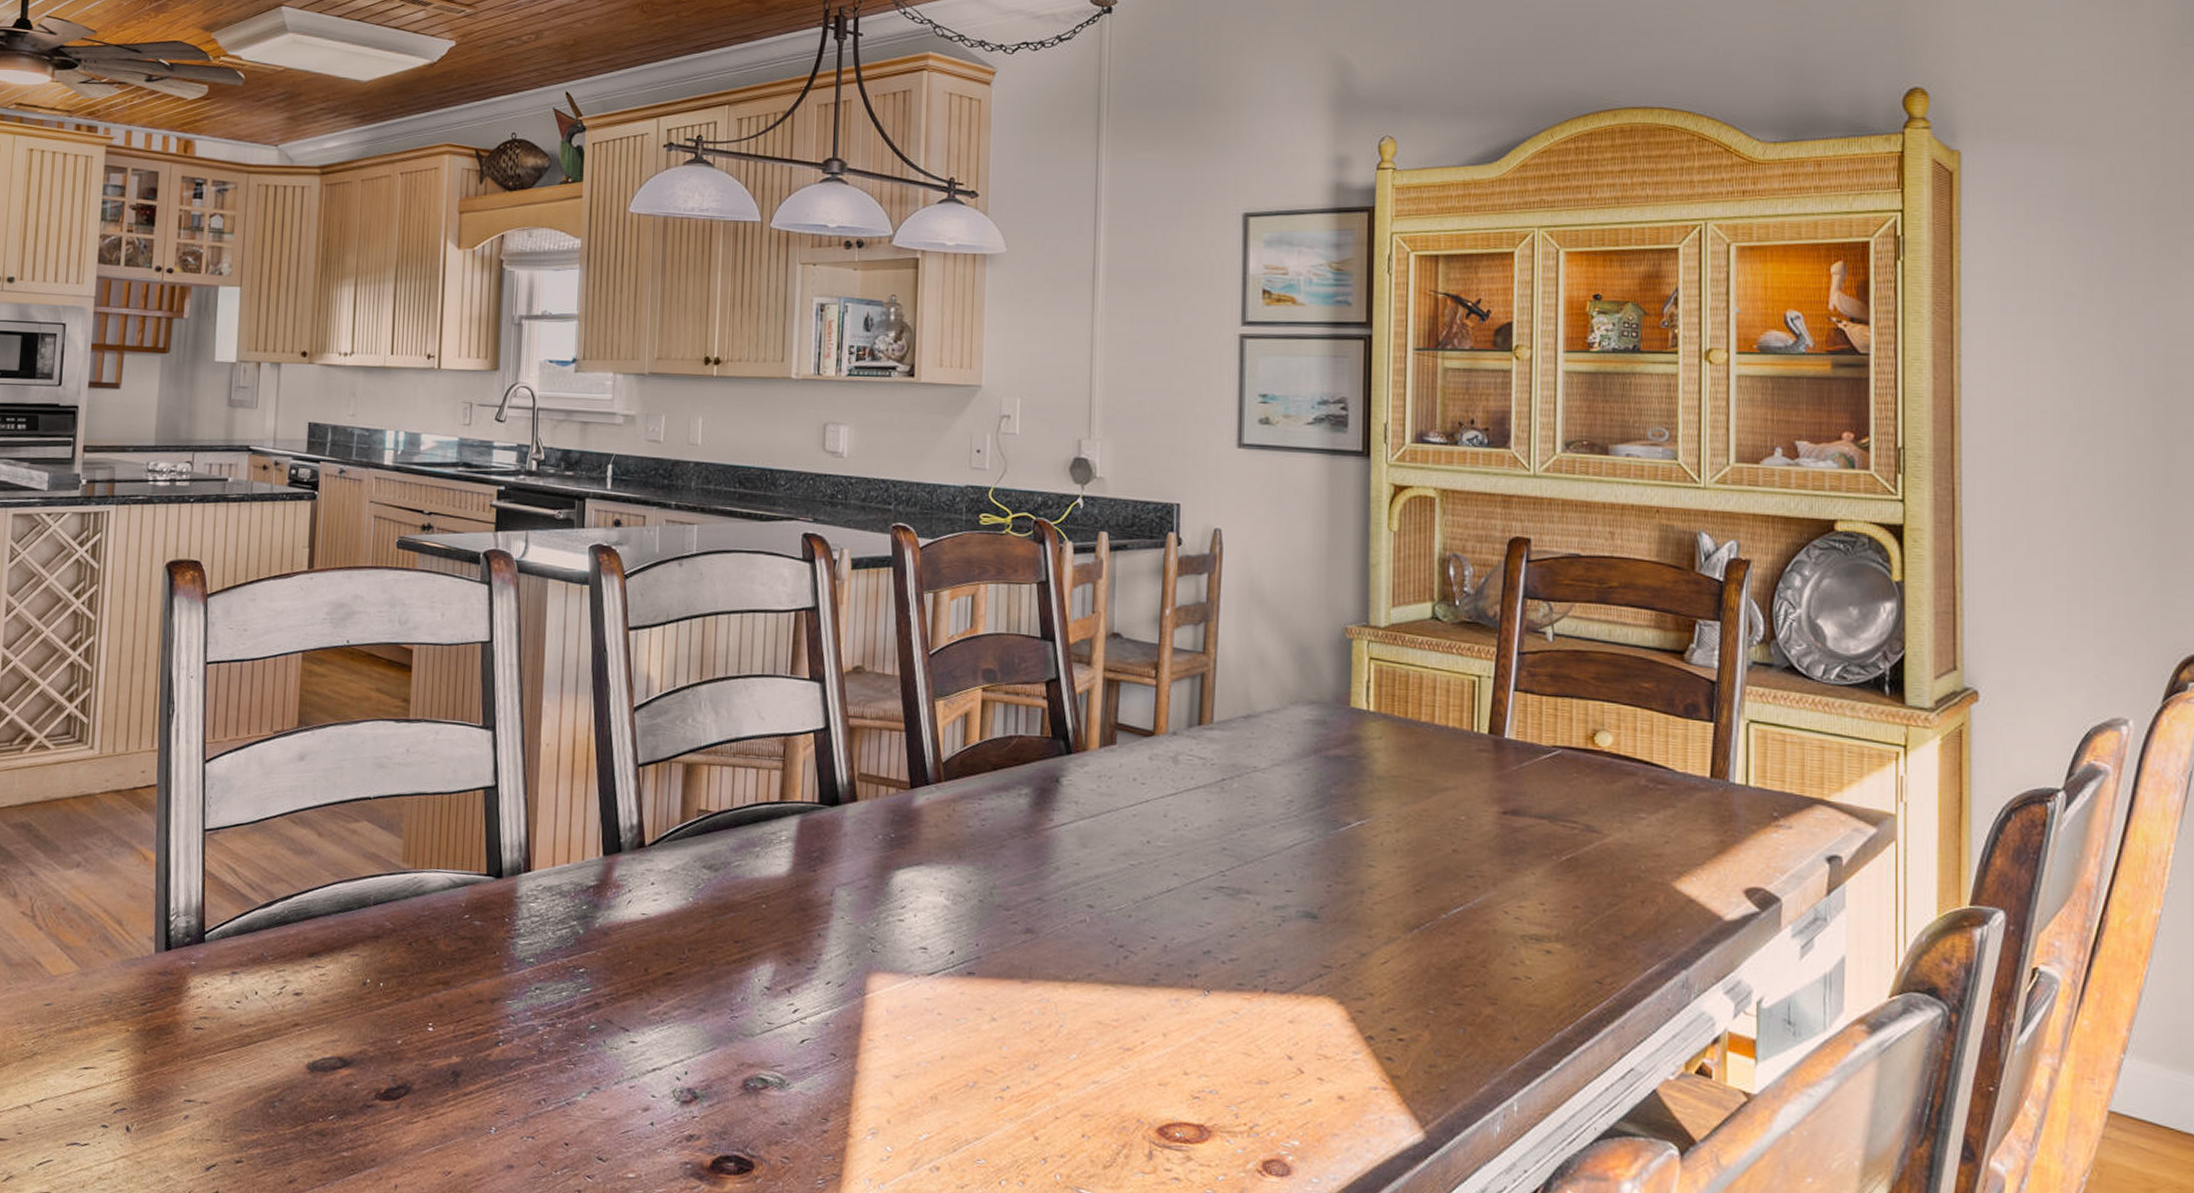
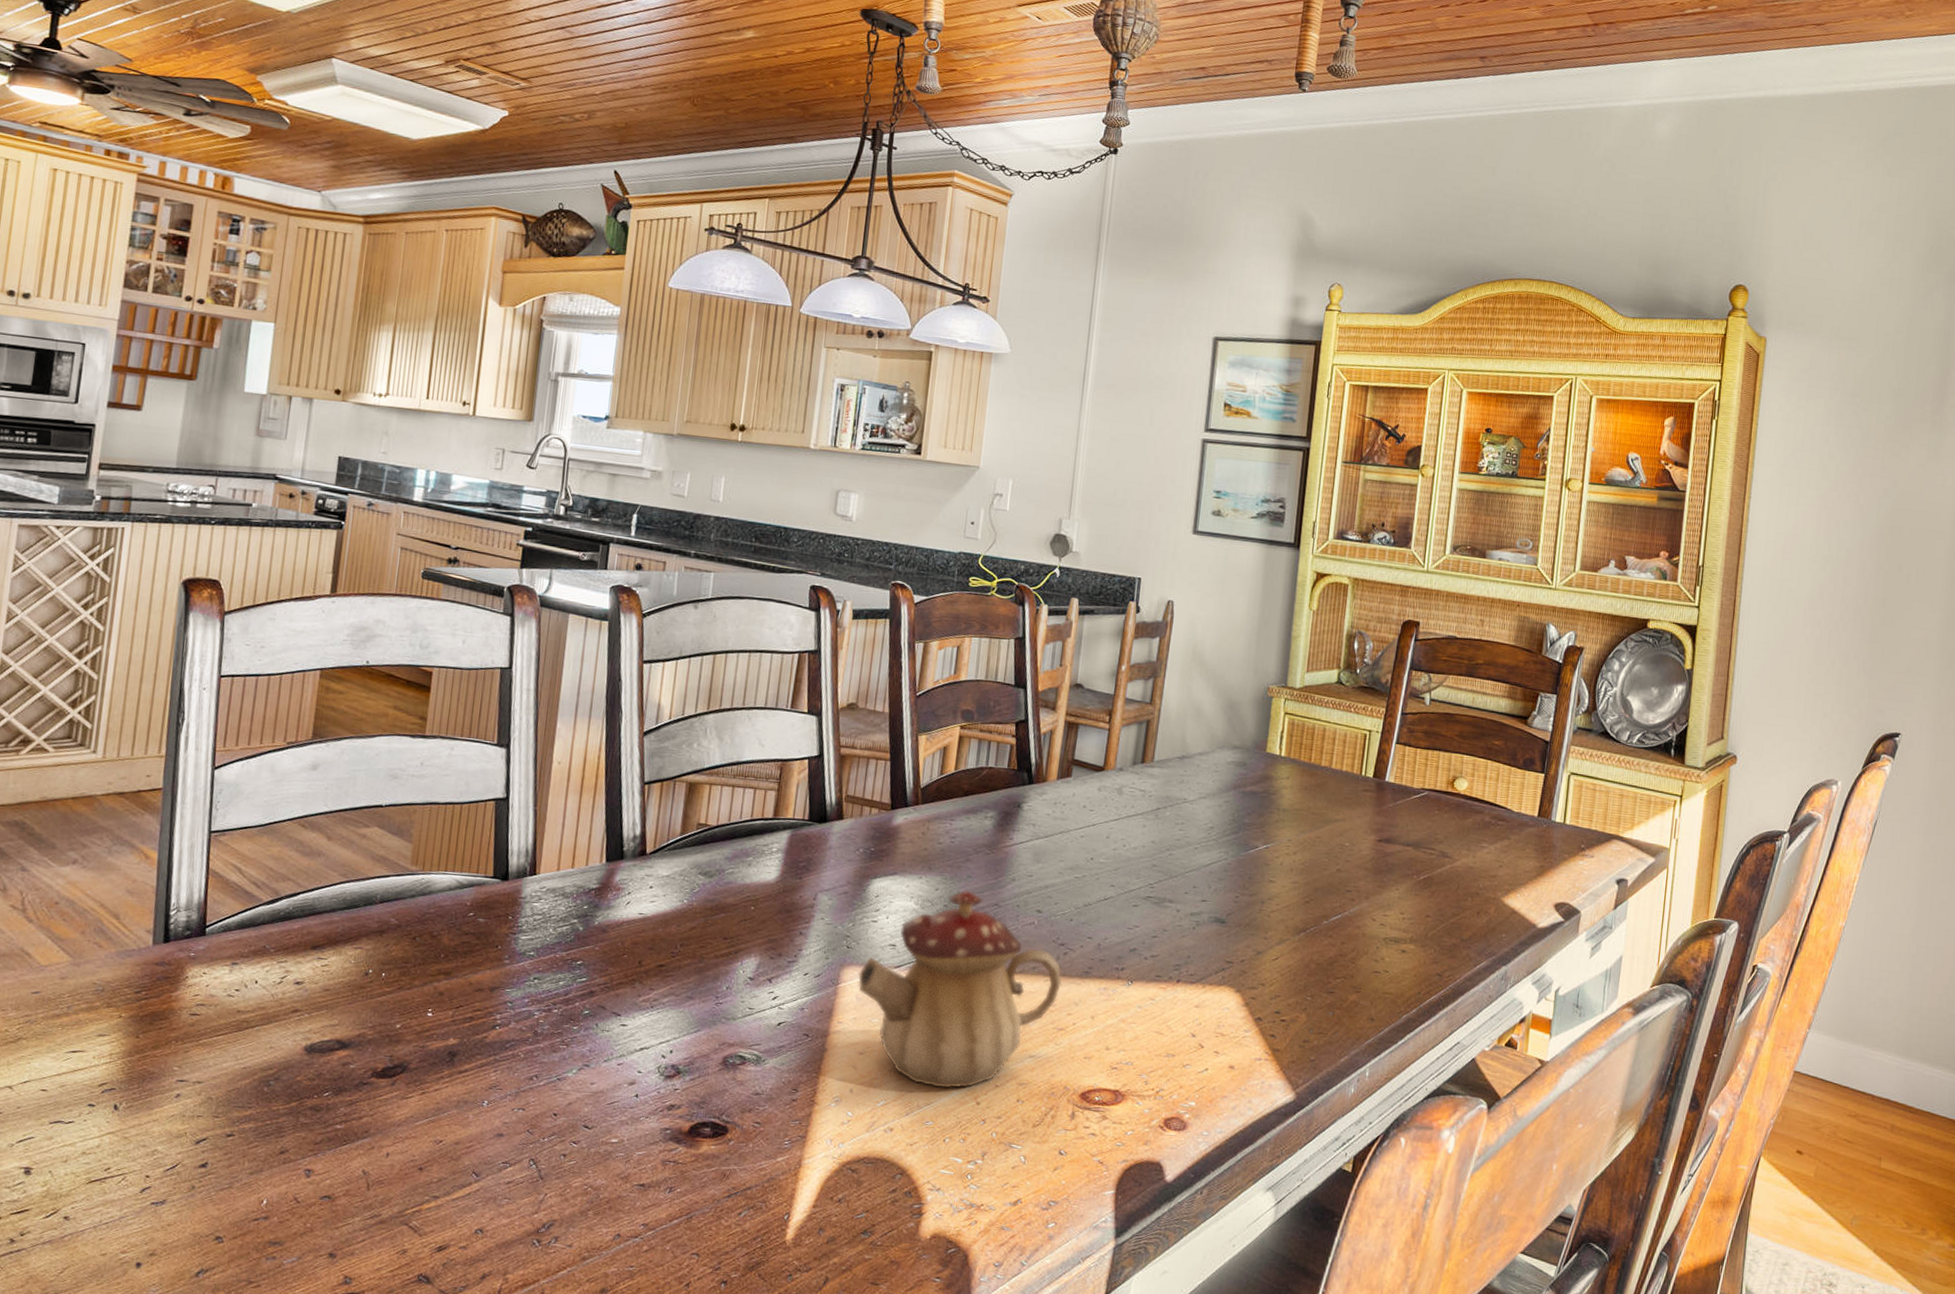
teapot: none [887,881,1125,1120] -> present [858,889,1063,1089]

